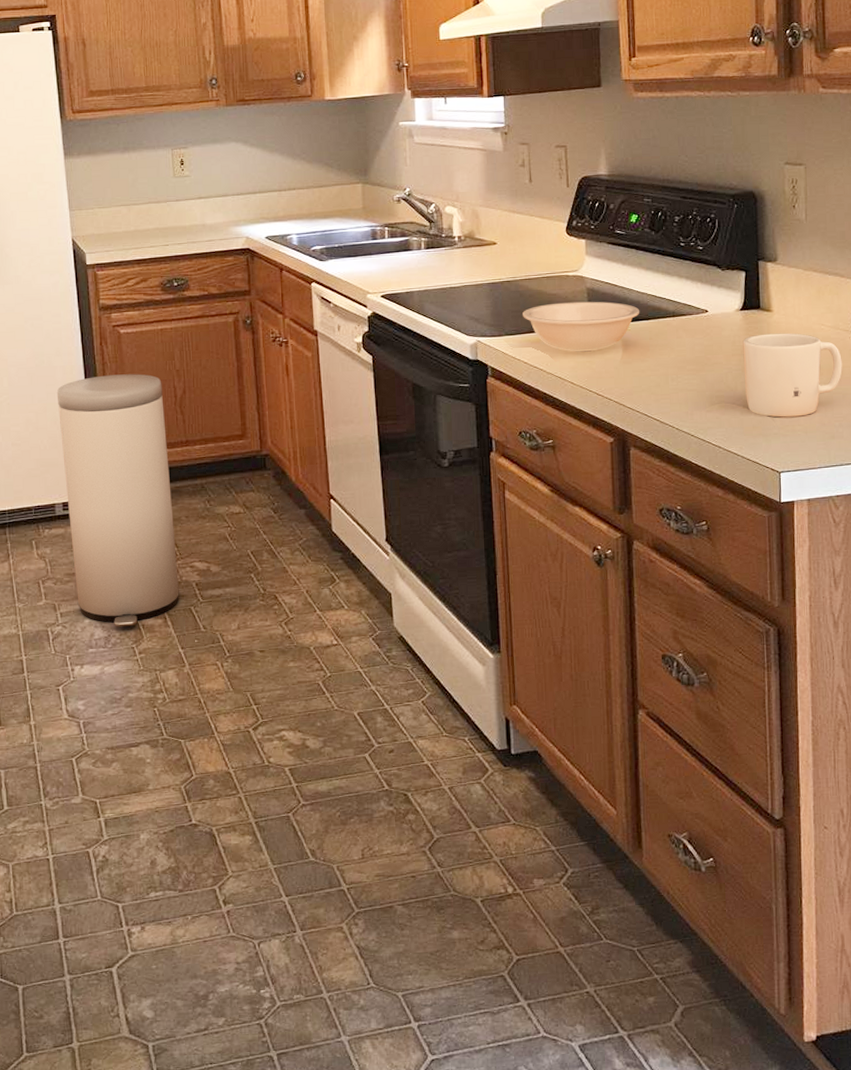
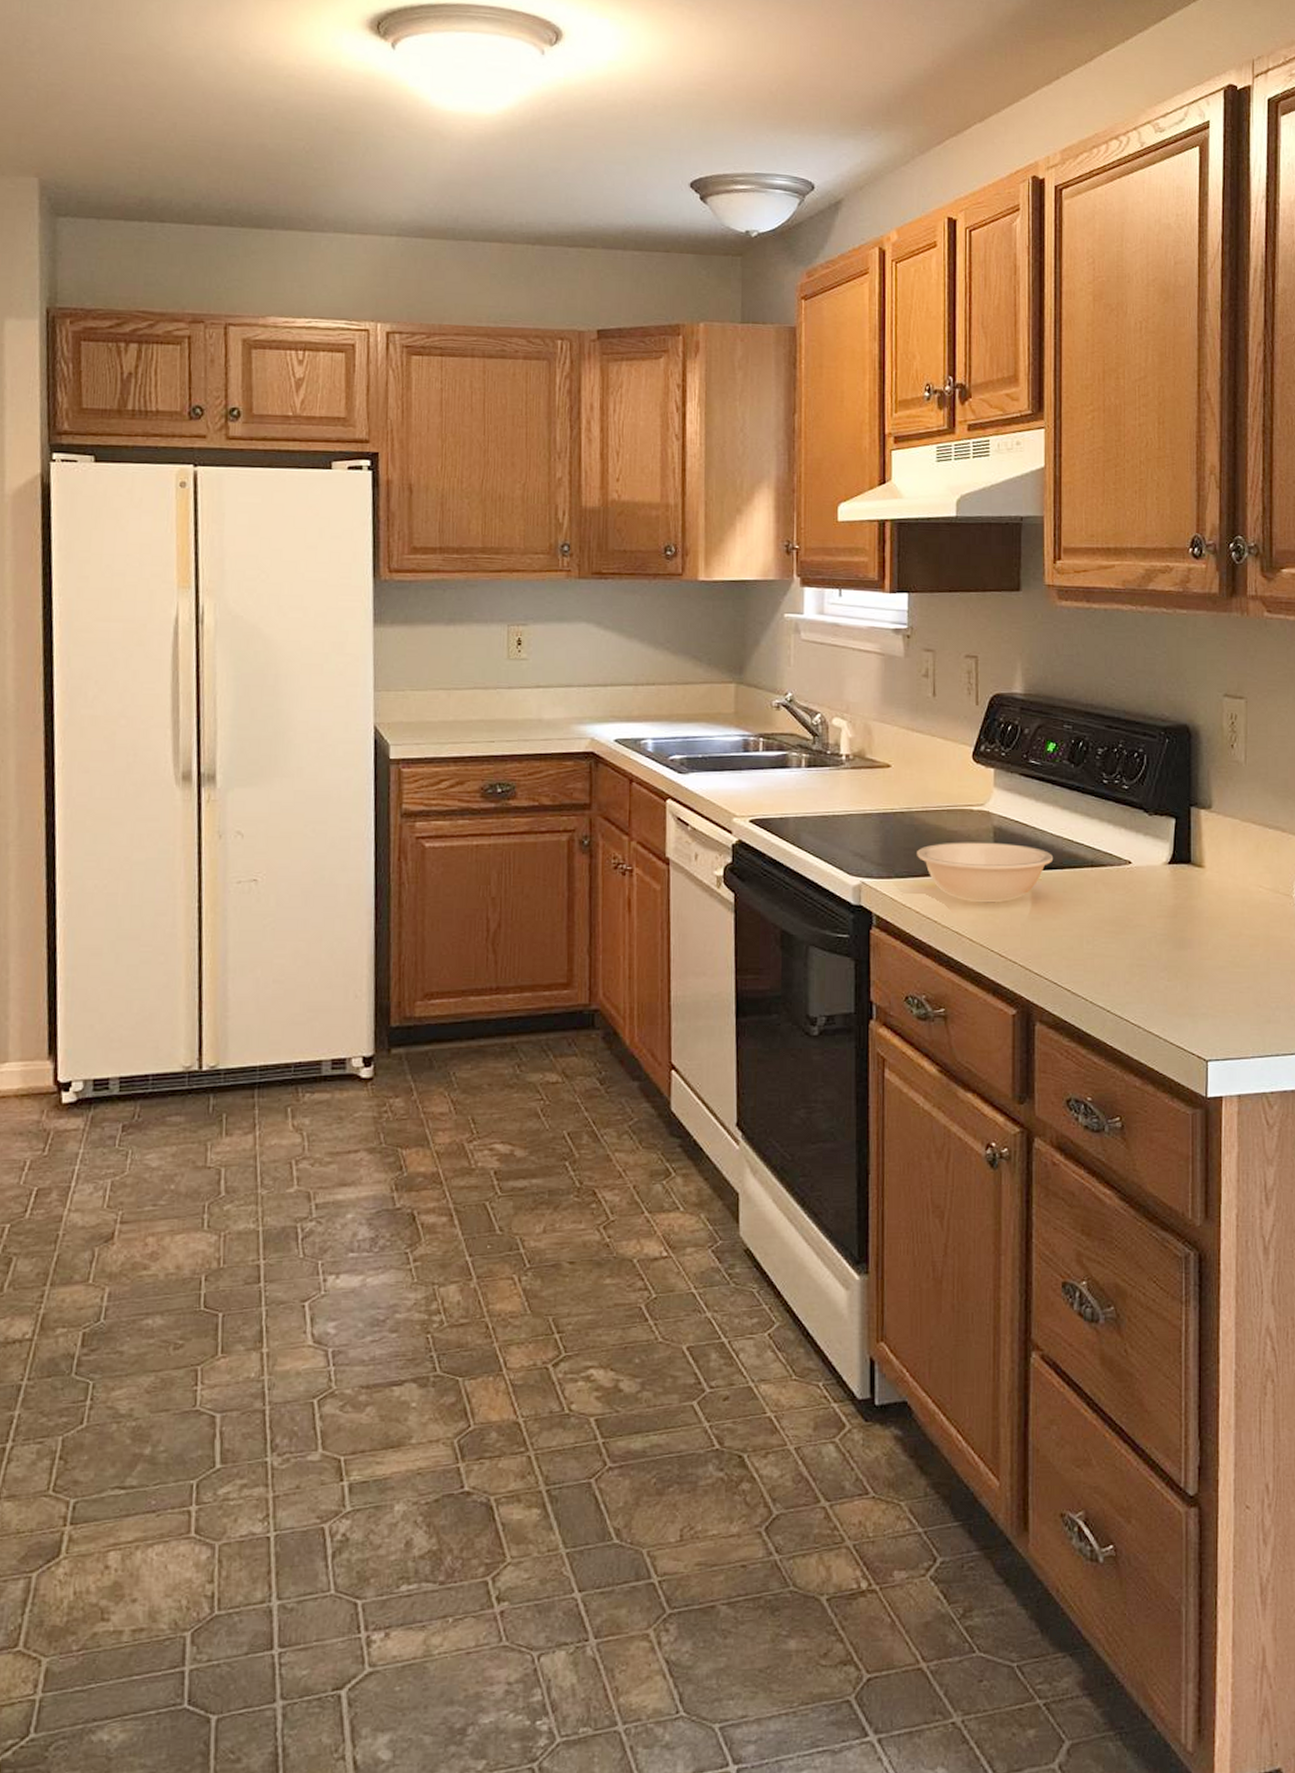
pedal bin: present [56,374,180,627] -> none [336,899,474,1225]
mug: present [742,333,842,418] -> none [1170,893,1281,995]

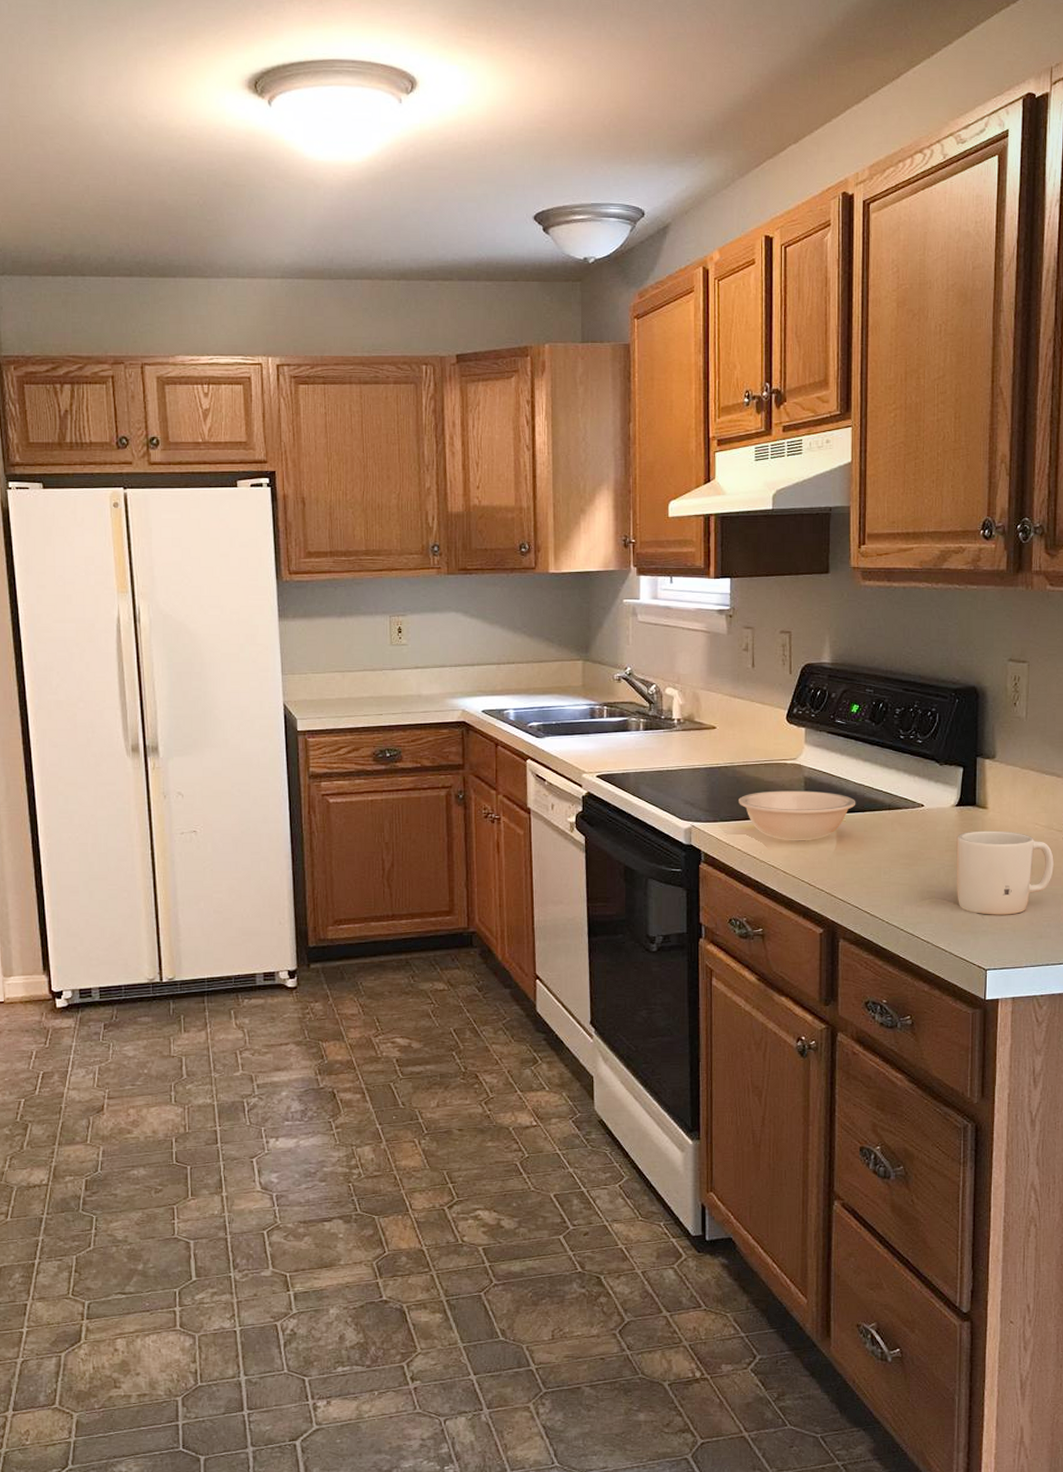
mug: none [1170,893,1281,995] -> present [956,830,1054,915]

